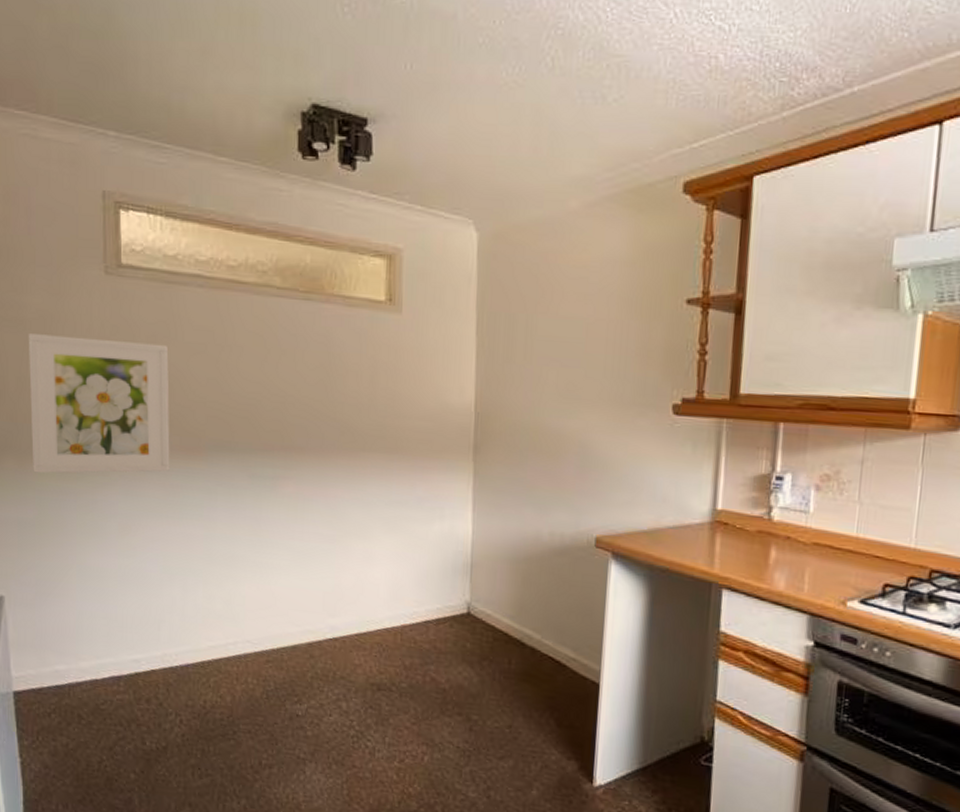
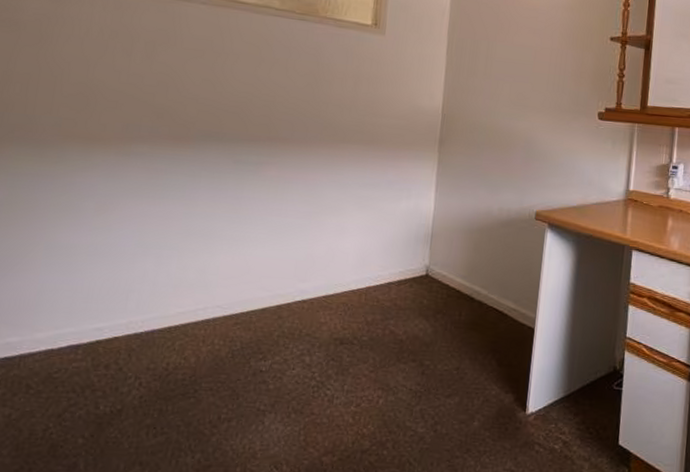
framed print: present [29,333,170,474] -> none [8,33,166,158]

